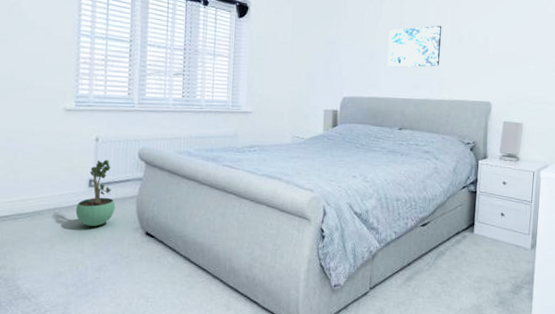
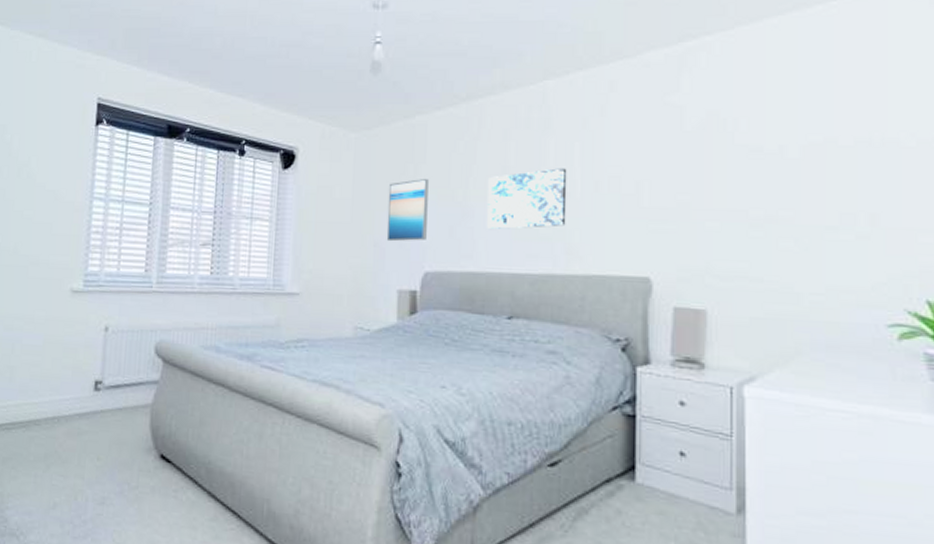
potted plant: present [75,159,115,226] -> none [77,355,125,444]
wall art: none [316,29,348,75] -> present [386,179,429,242]

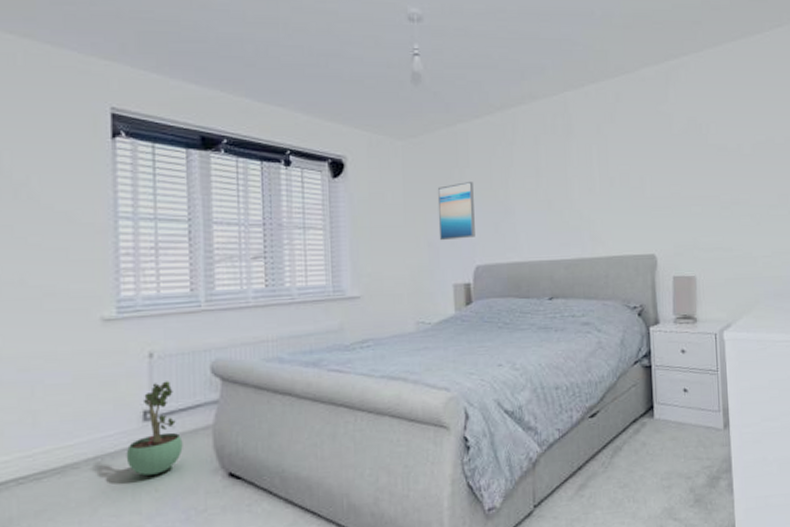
potted plant: none [77,355,125,444] -> present [126,381,183,476]
wall art: present [487,168,567,229] -> none [525,168,590,223]

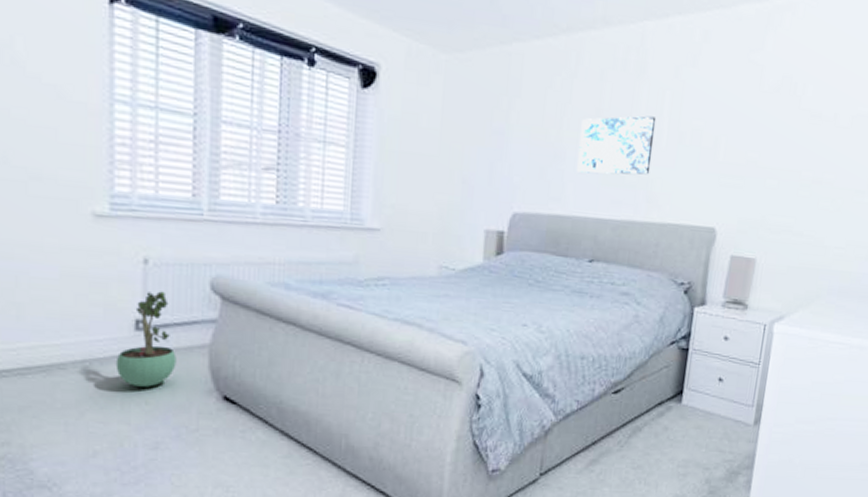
wall art: present [437,182,475,241] -> none [475,114,522,181]
wall art: none [525,168,590,223] -> present [577,115,657,175]

